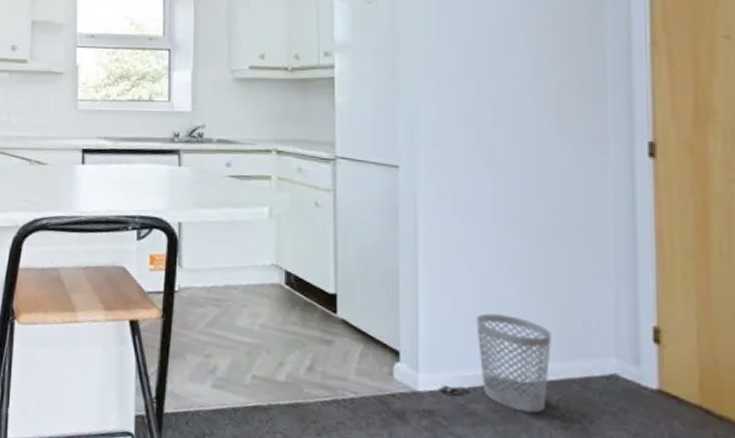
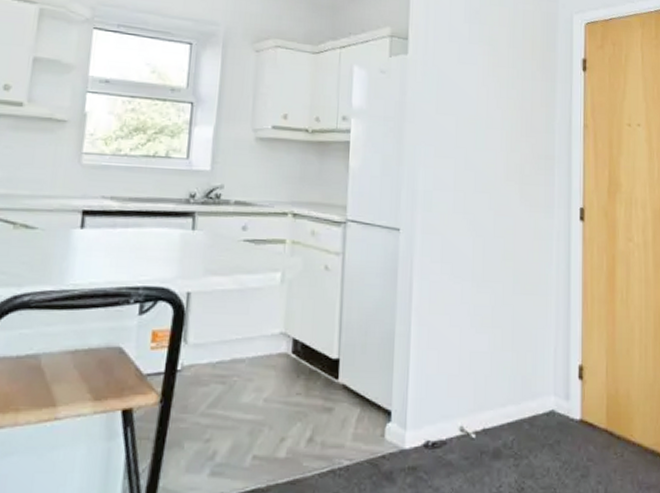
wastebasket: present [476,313,551,413] -> none [454,366,510,456]

